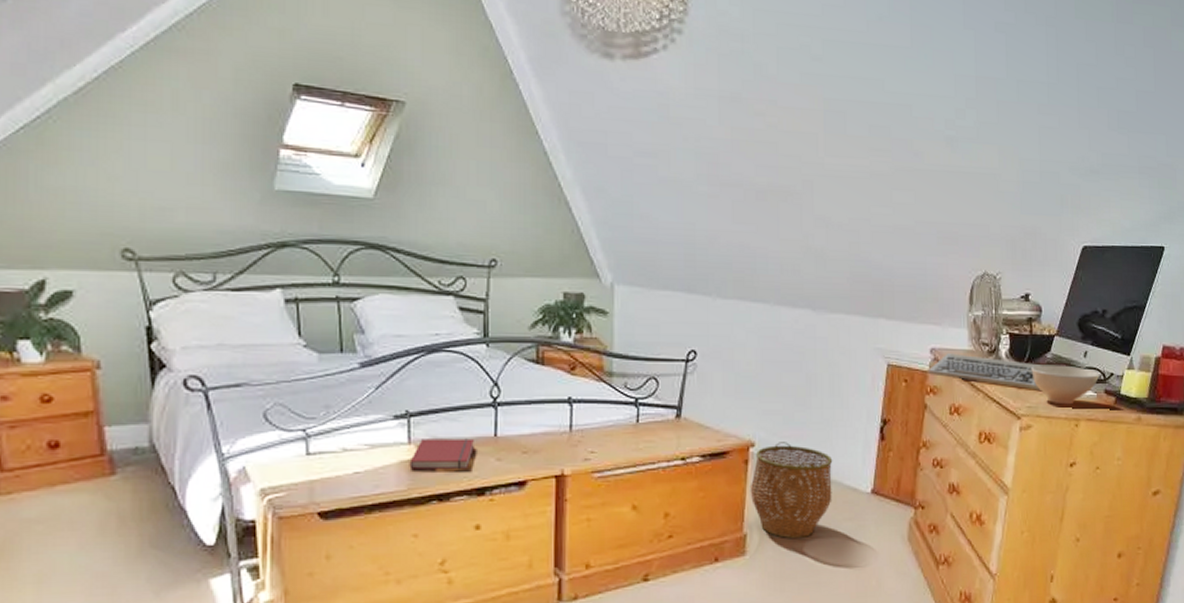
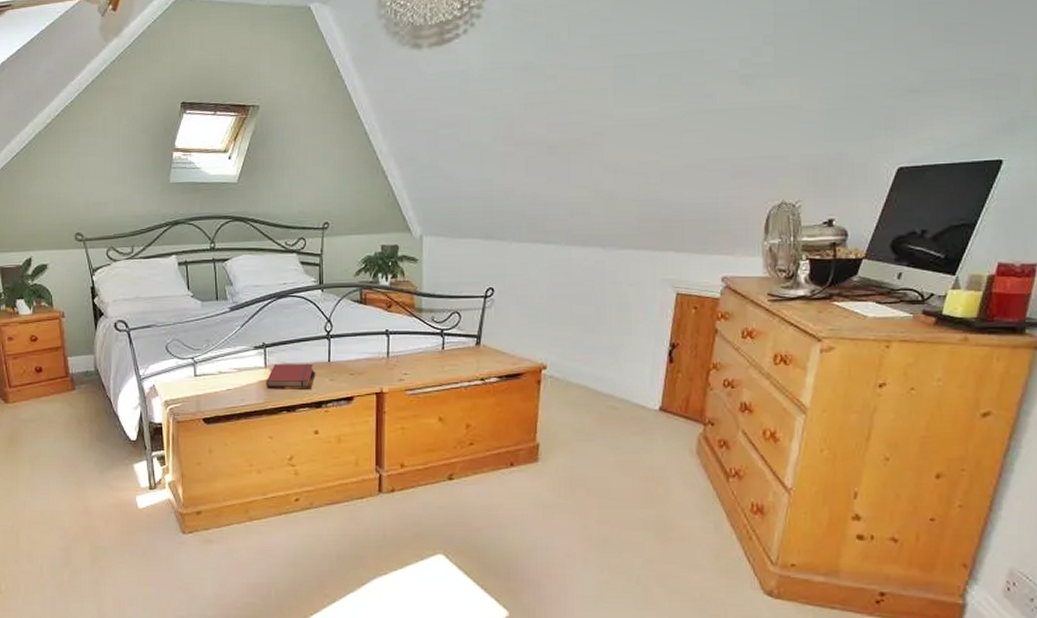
basket: present [750,442,833,539] -> none [542,365,621,449]
computer keyboard: present [928,353,1041,390] -> none [719,281,846,313]
bowl: present [1031,365,1101,405] -> none [834,287,918,327]

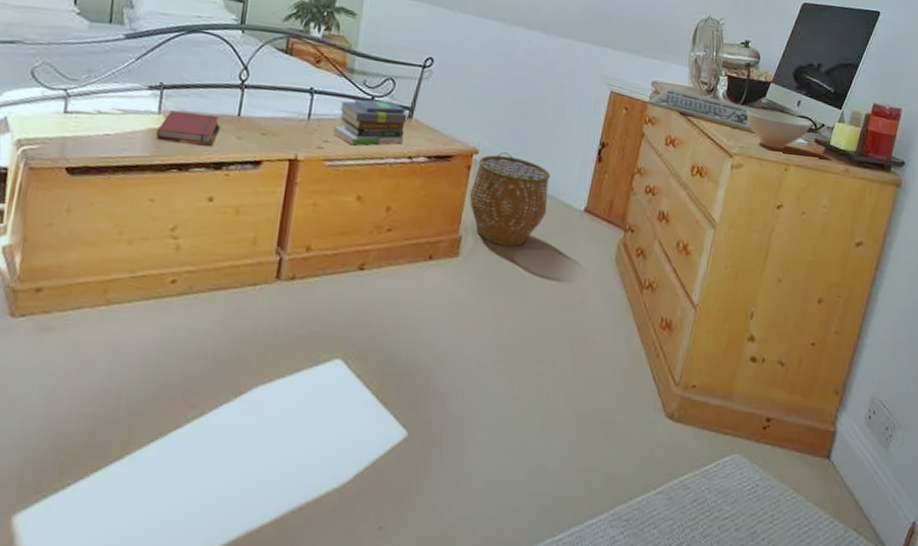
books: none [410,332,475,376] -> present [332,99,407,147]
basket: none [542,365,621,449] -> present [469,152,551,247]
computer keyboard: none [719,281,846,313] -> present [648,87,756,132]
bowl: none [834,287,918,327] -> present [746,108,813,150]

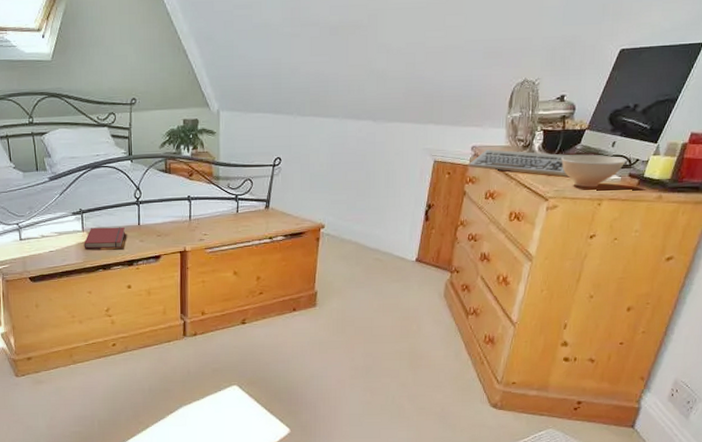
books: present [332,99,407,147] -> none [209,197,265,236]
basket: present [469,152,551,247] -> none [320,224,386,295]

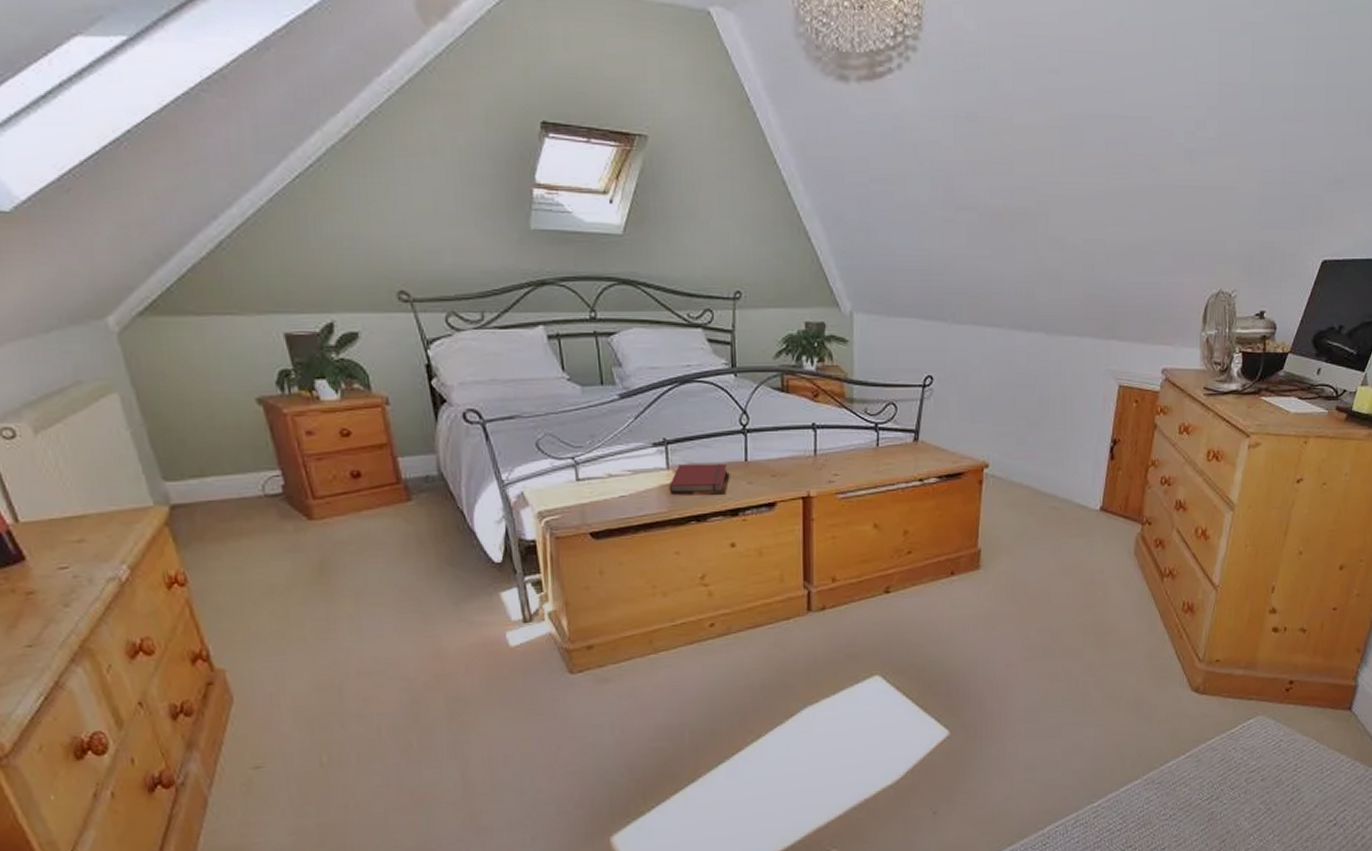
computer keyboard: present [468,149,571,177] -> none [1159,373,1273,408]
bowl: present [561,154,627,188] -> none [1263,382,1334,422]

